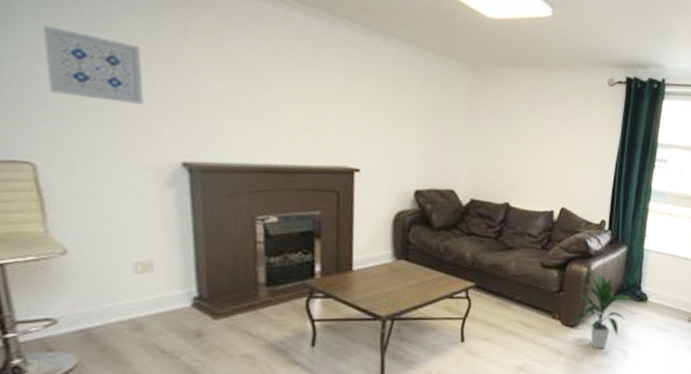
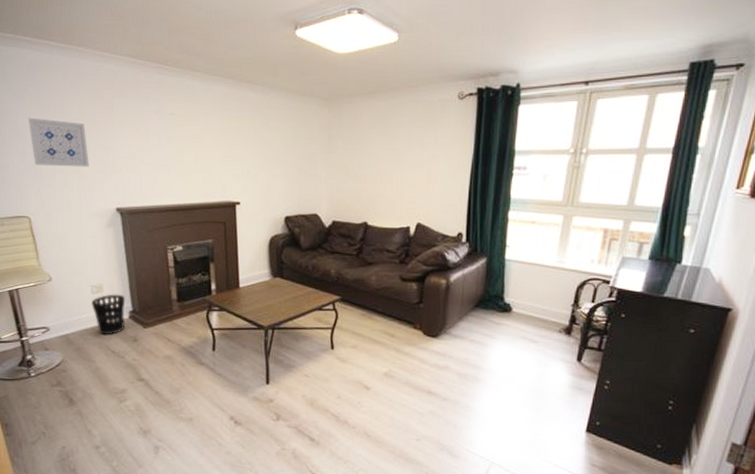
wastebasket: none [132,274,188,329] -> present [91,294,126,335]
indoor plant: present [570,274,635,349] -> none [431,286,497,359]

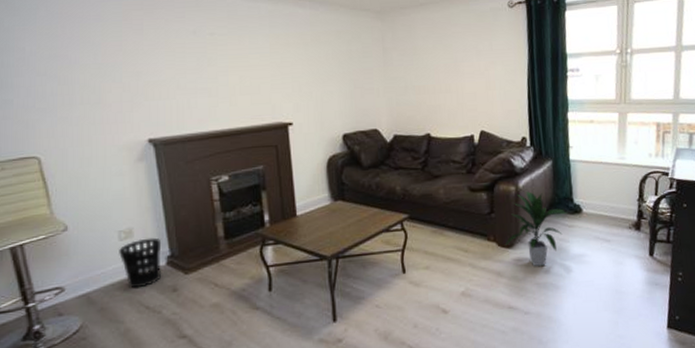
wall art: present [28,117,89,167] -> none [38,44,114,98]
indoor plant: none [431,286,497,359] -> present [506,191,568,267]

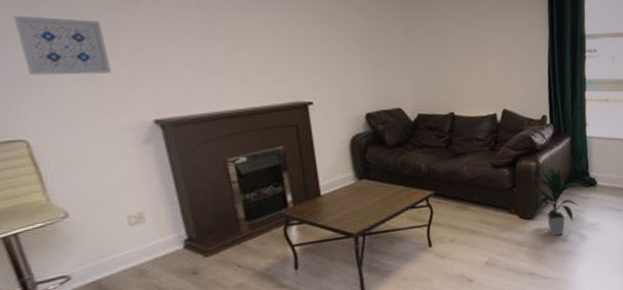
wall art: none [38,44,114,98] -> present [13,15,111,76]
wastebasket: present [119,237,162,289] -> none [130,221,180,274]

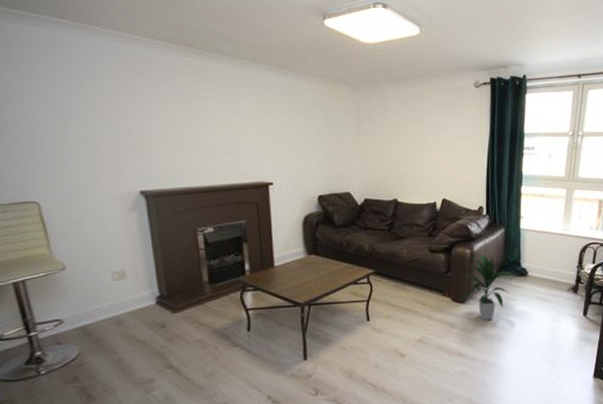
wall art: present [13,15,111,76] -> none [36,97,109,149]

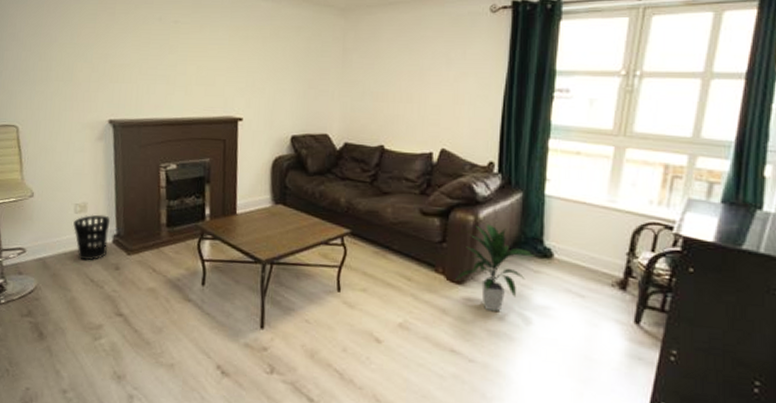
wastebasket: none [113,279,152,324] -> present [73,214,111,261]

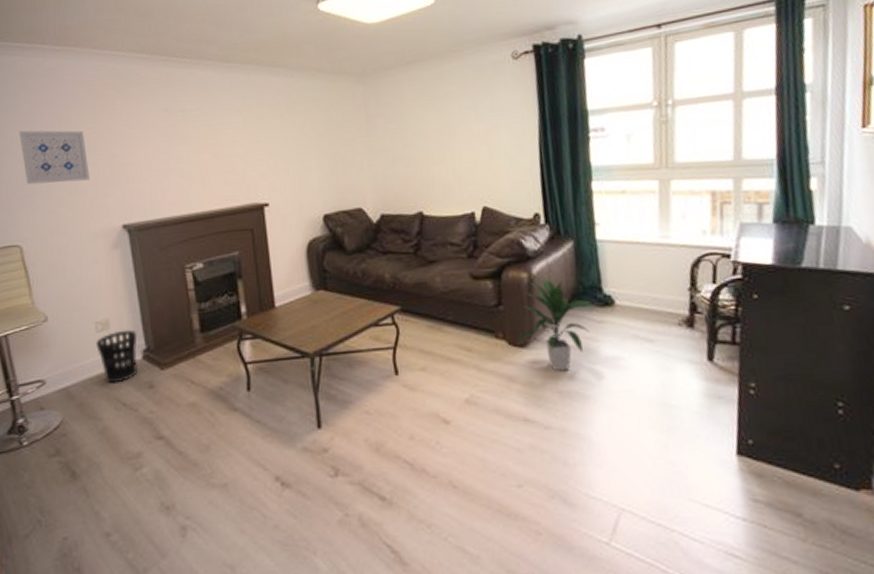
wall art: none [26,22,85,75] -> present [18,130,90,185]

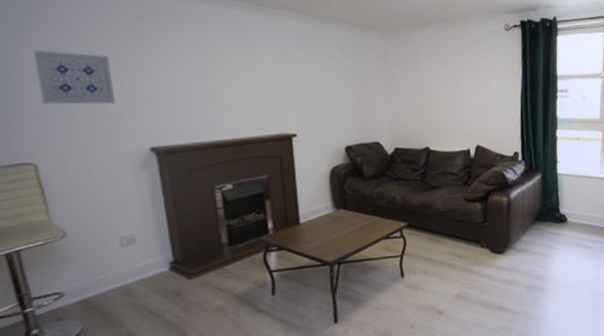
wastebasket: present [96,329,138,384] -> none [121,244,165,294]
indoor plant: present [518,279,597,372] -> none [497,202,555,271]

